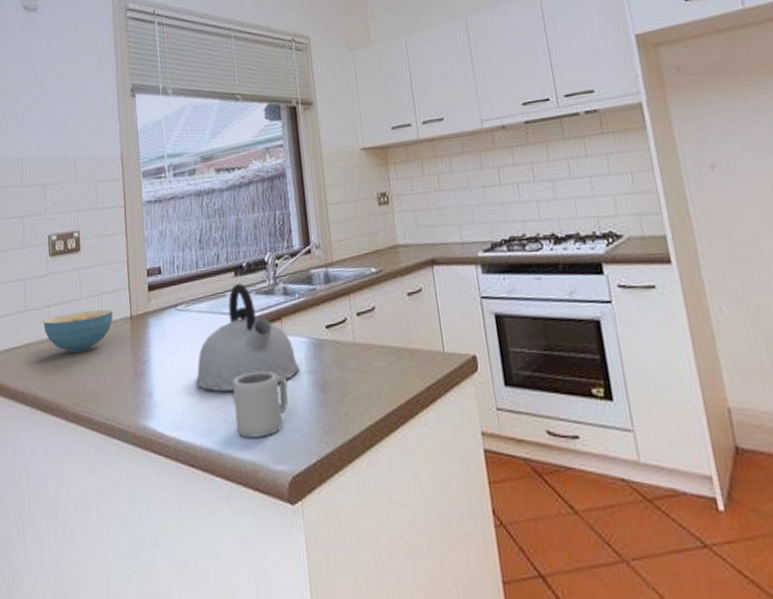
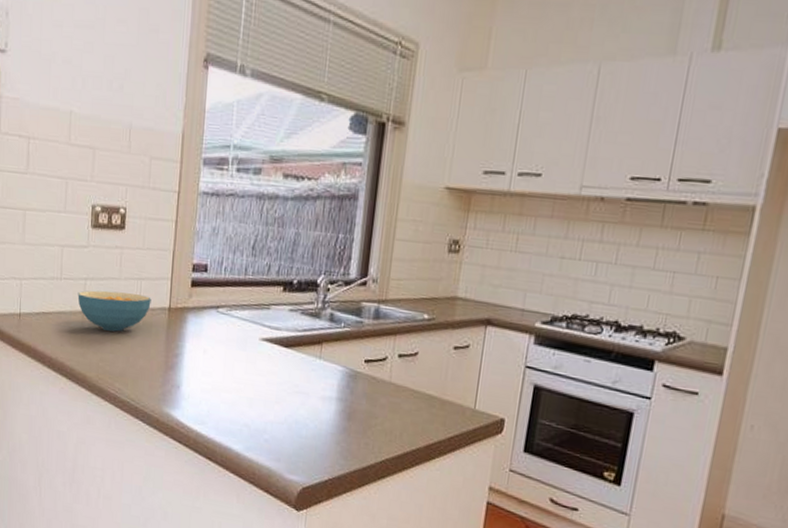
kettle: present [195,283,300,392] -> none [225,299,331,402]
cup: present [233,371,288,438] -> none [257,387,316,448]

